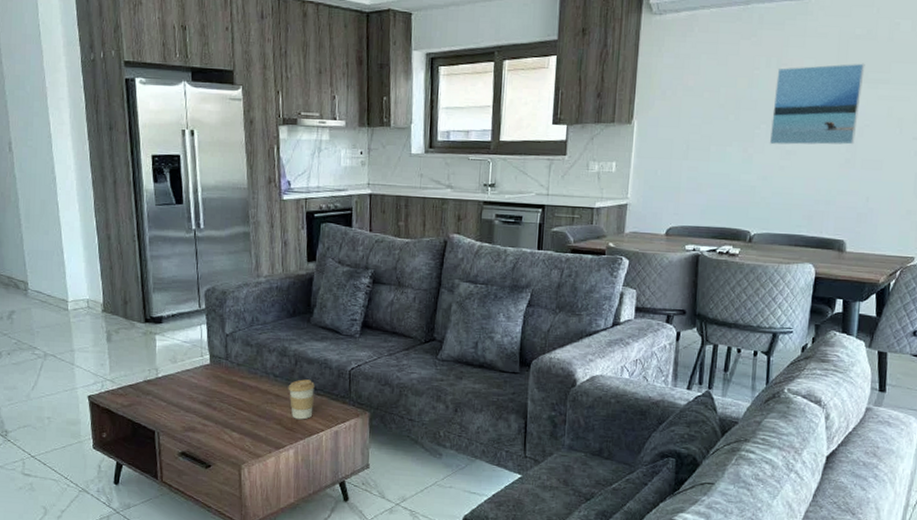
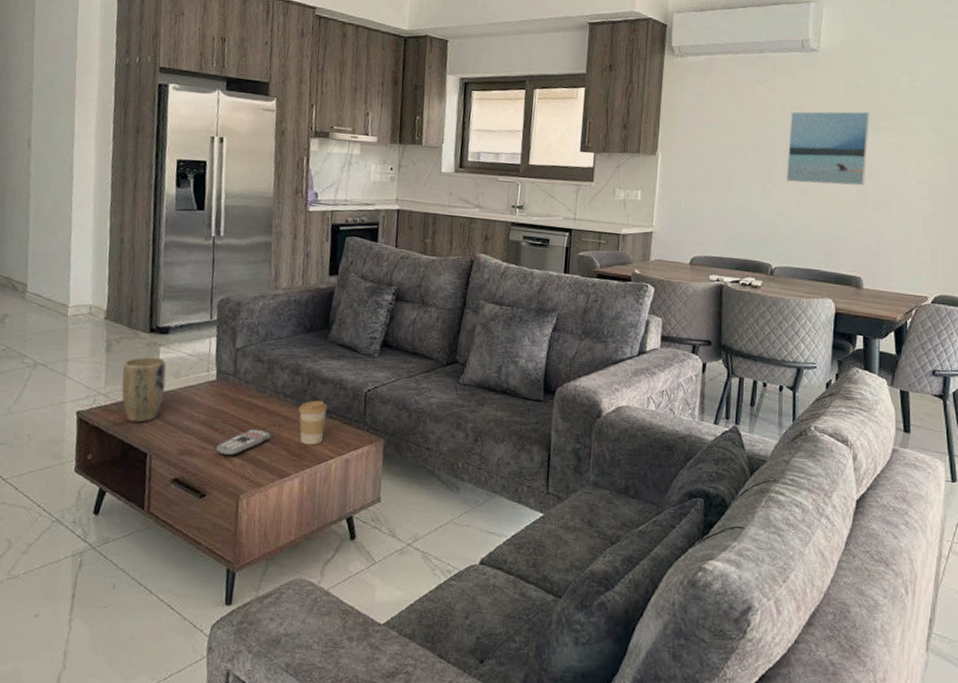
plant pot: none [124,344,164,404] -> present [121,356,167,423]
remote control: none [215,406,265,432] -> present [215,428,271,456]

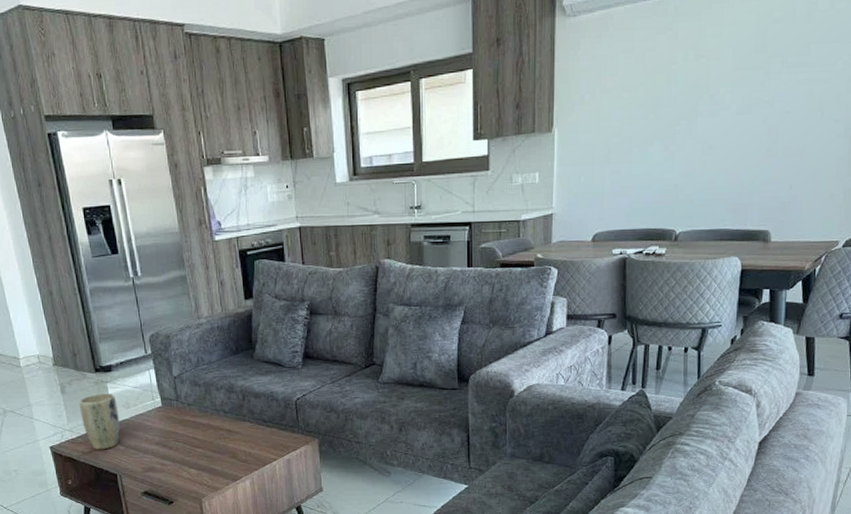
remote control: present [215,428,271,456] -> none [173,443,219,468]
coffee cup: present [298,400,328,445] -> none [238,413,265,452]
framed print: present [786,111,870,186] -> none [690,47,784,141]

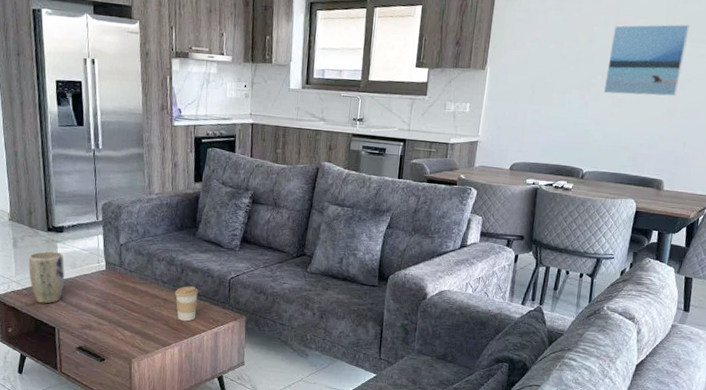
coffee cup: none [238,413,265,452] -> present [174,286,198,322]
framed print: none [690,47,784,141] -> present [603,24,690,97]

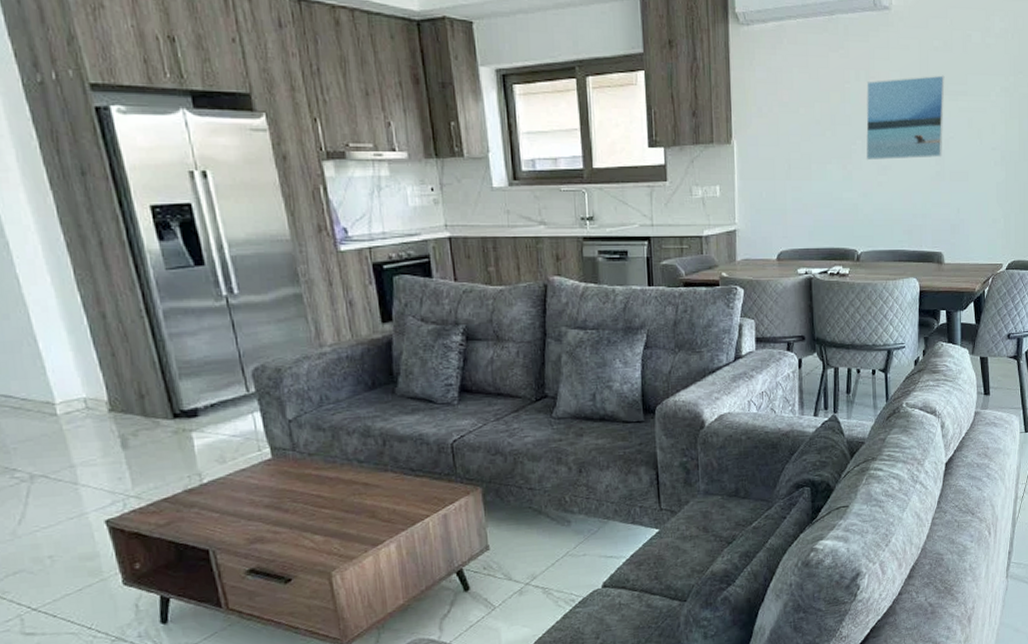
plant pot: present [29,251,65,304] -> none [150,444,212,521]
coffee cup: present [174,286,198,322] -> none [378,460,414,508]

